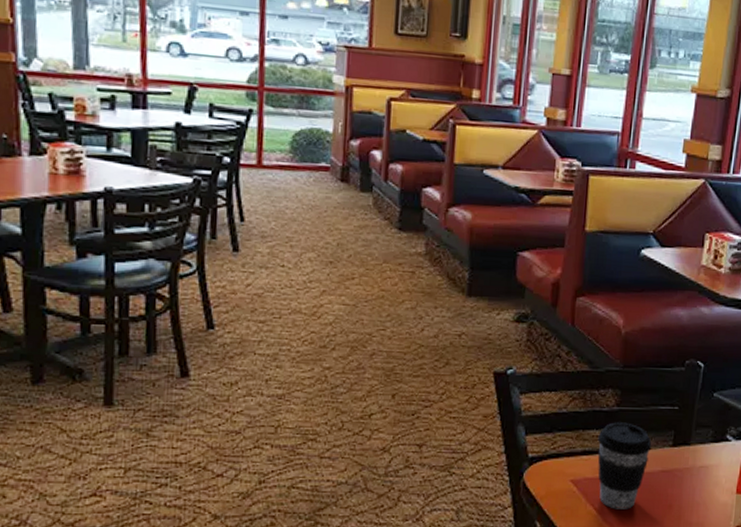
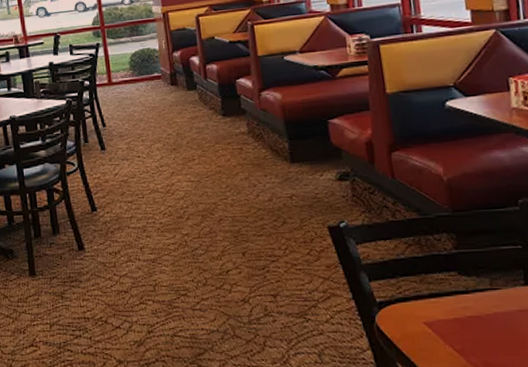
coffee cup: present [597,422,652,509] -> none [442,264,502,350]

